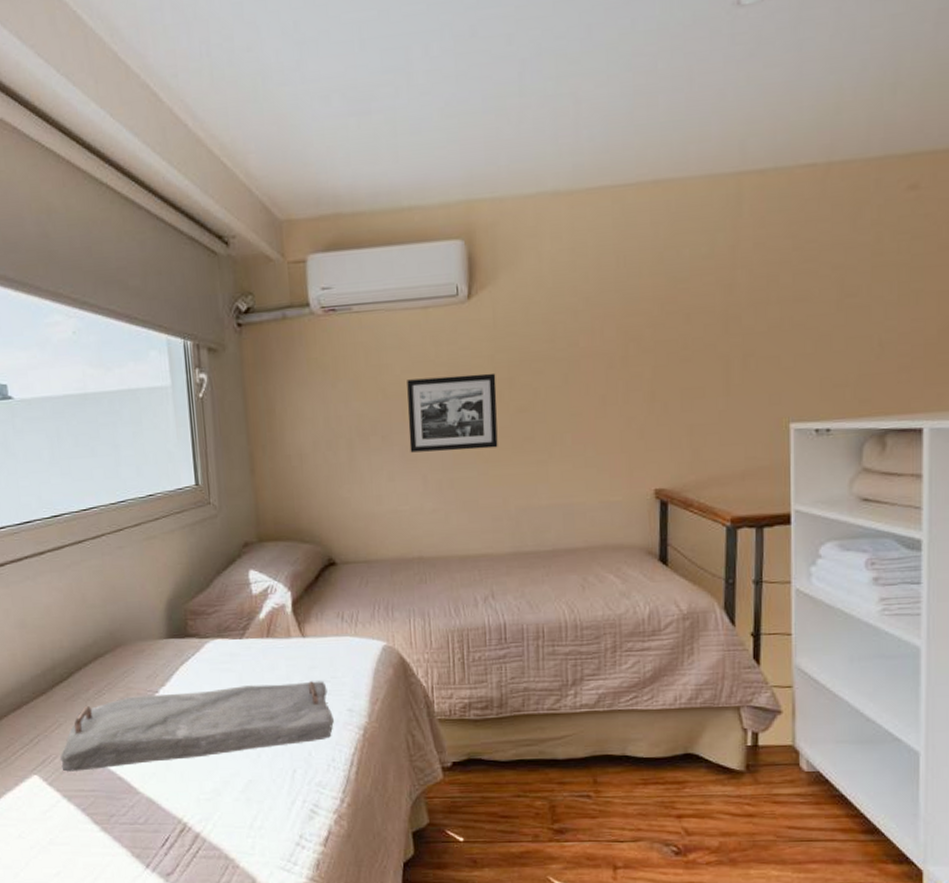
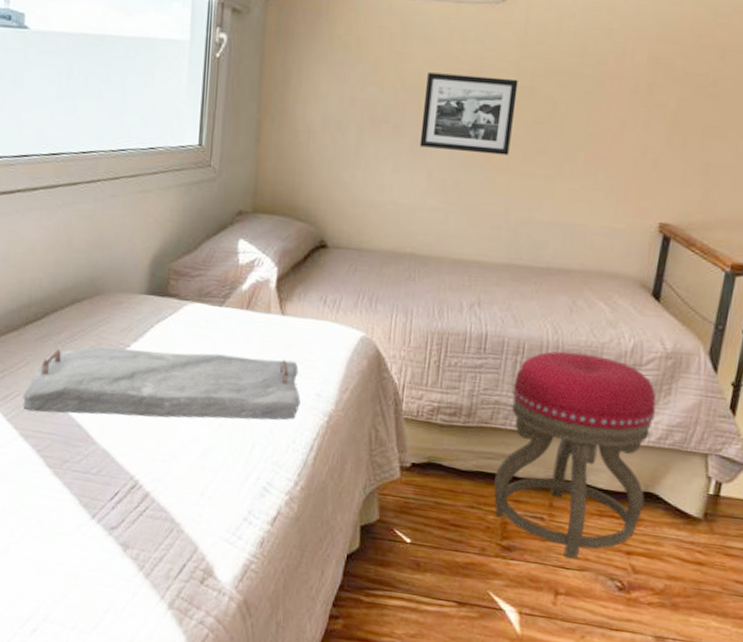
stool: none [536,627,685,831] -> present [494,351,657,559]

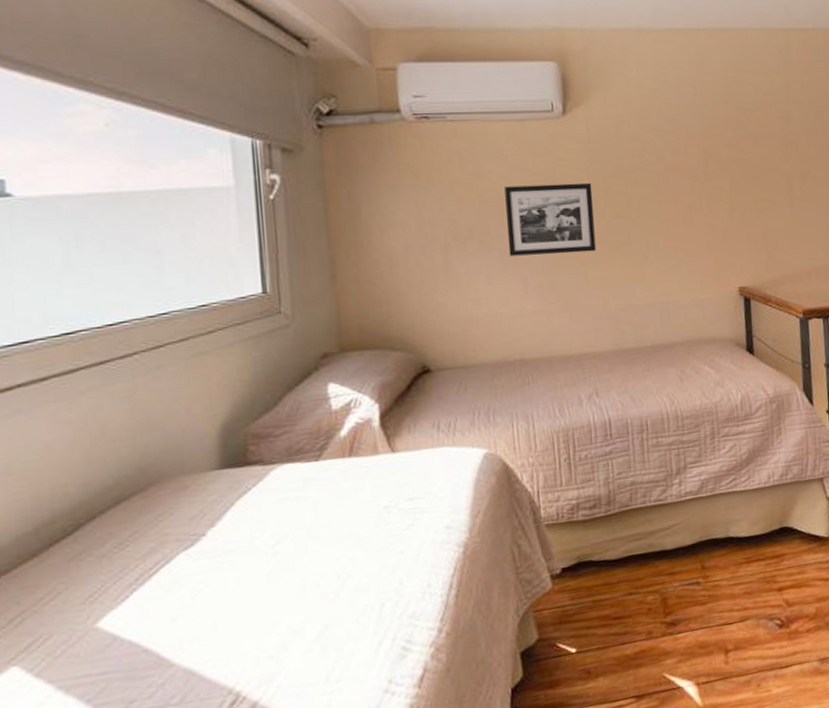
serving tray: present [23,346,301,421] -> none [56,498,429,655]
stool: present [494,351,657,559] -> none [644,415,783,613]

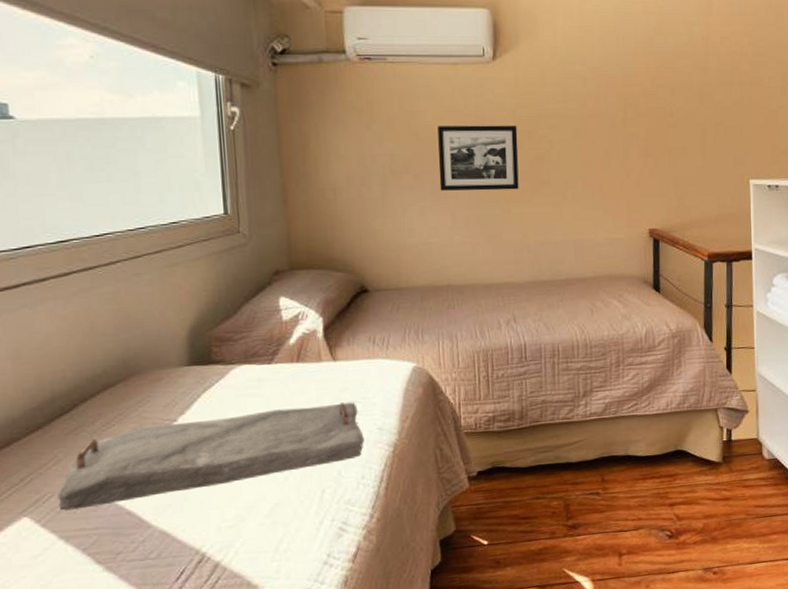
serving tray: none [56,498,429,655] -> present [57,402,364,511]

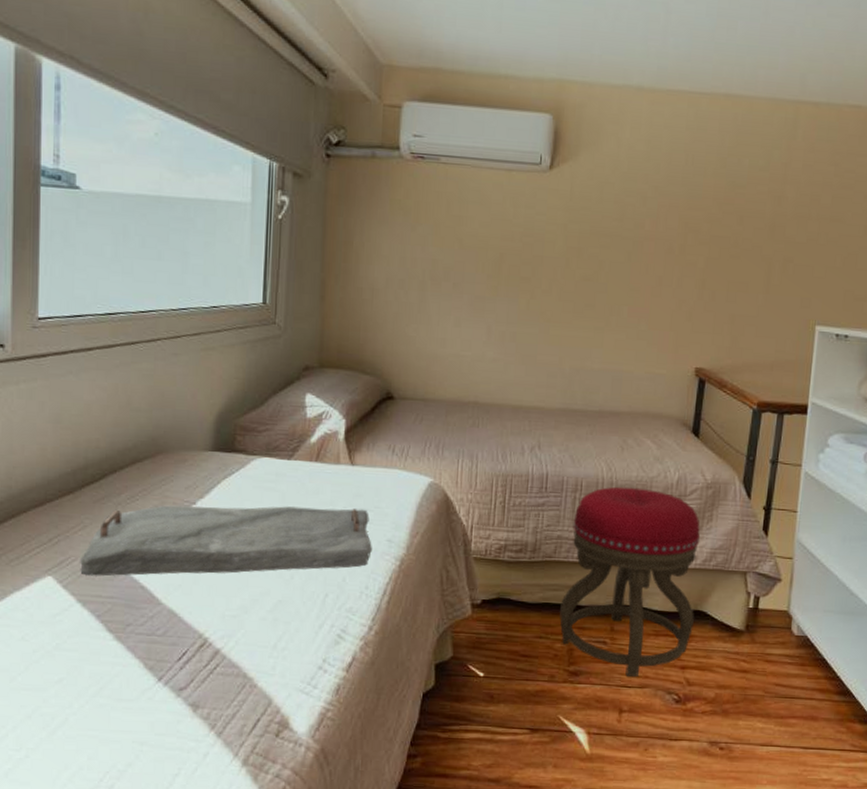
picture frame: present [438,125,519,191] -> none [478,234,567,310]
stool: none [552,345,676,522] -> present [560,486,701,678]

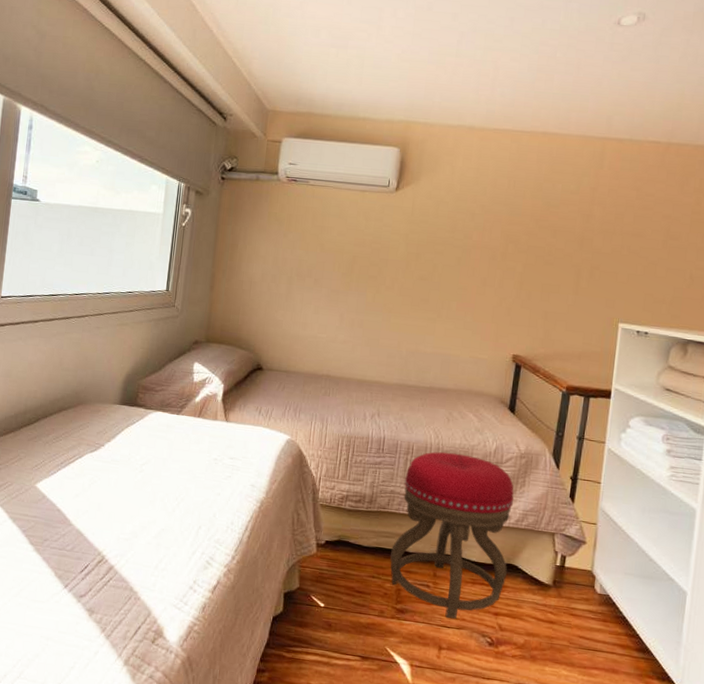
serving tray: present [80,505,372,577] -> none [14,445,239,506]

